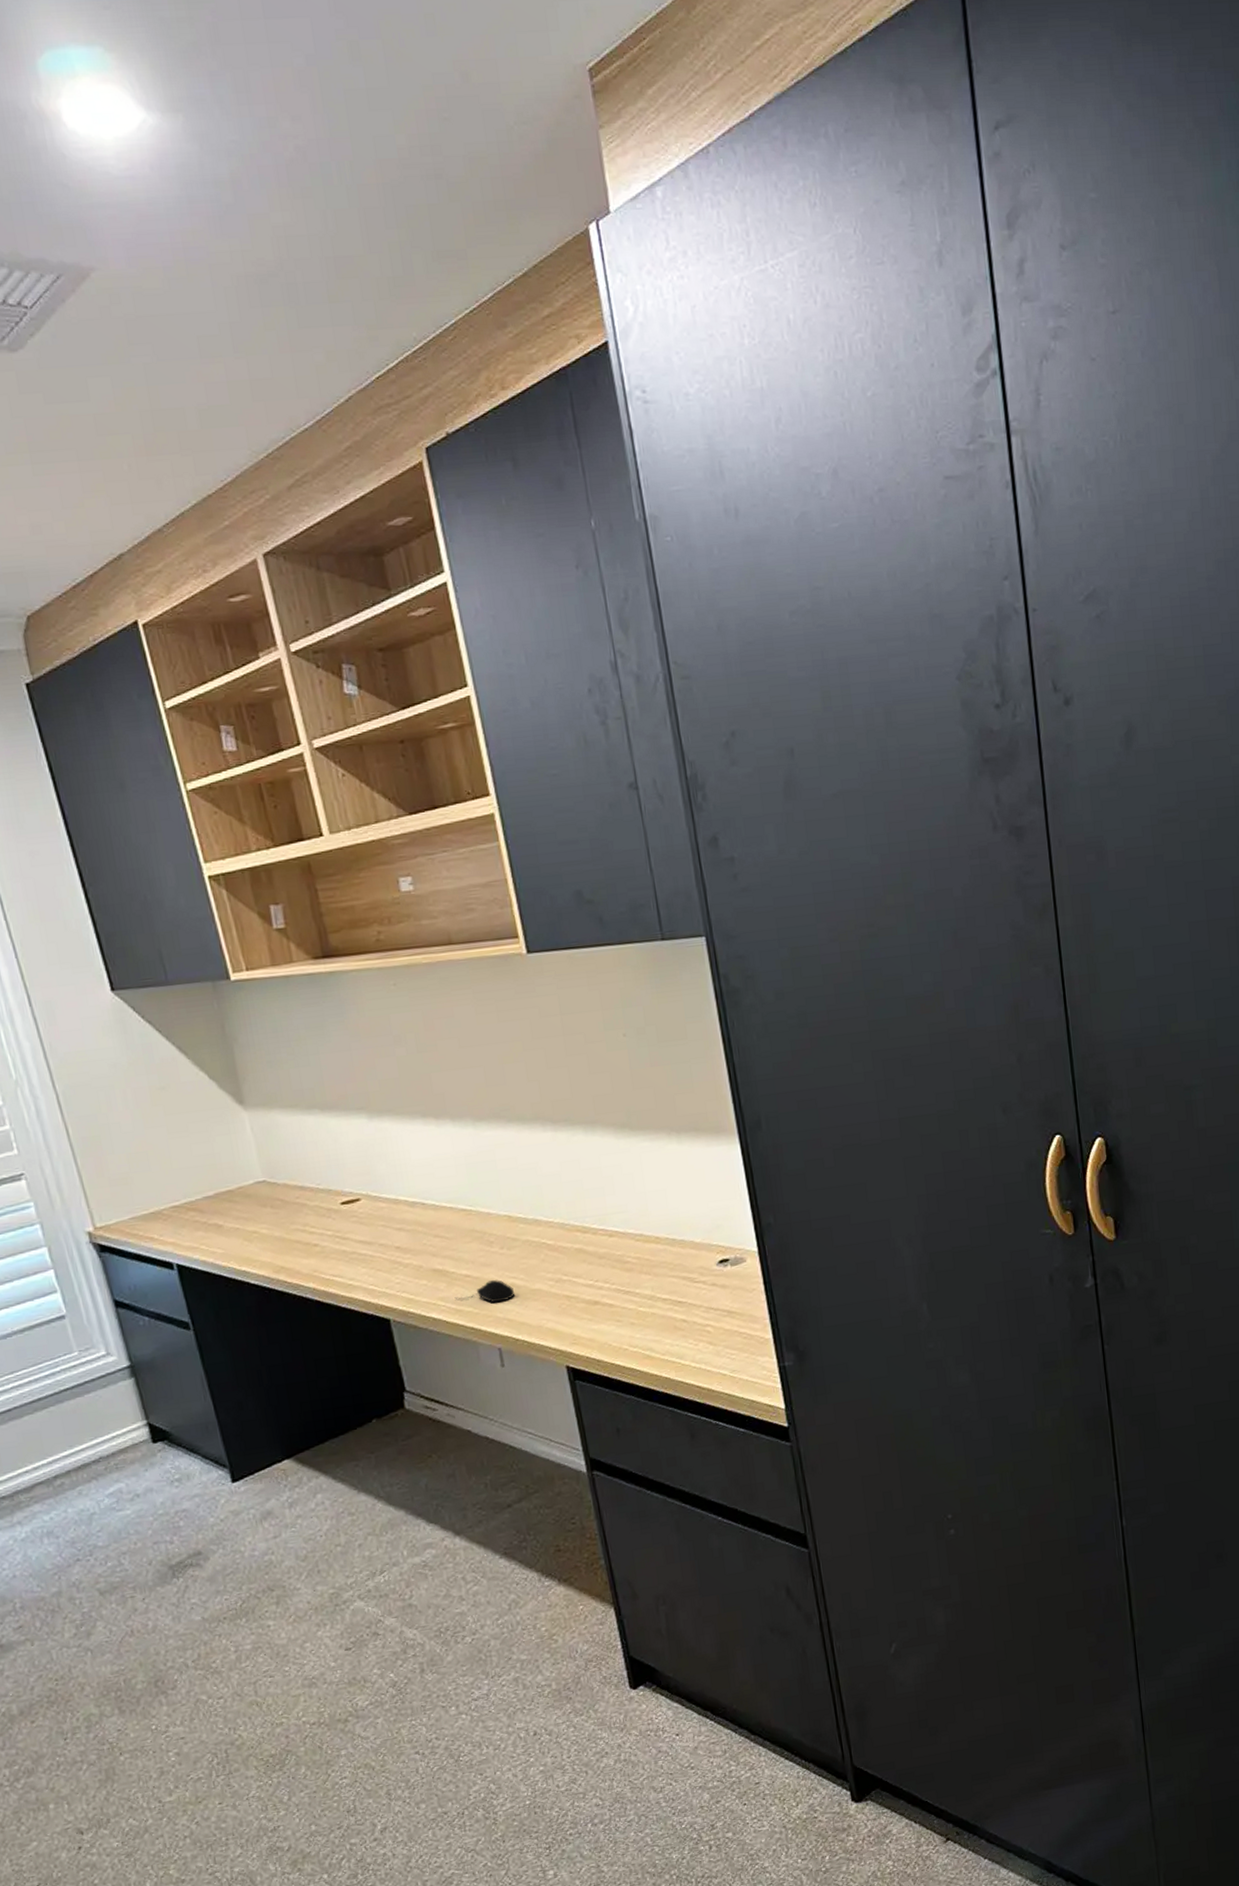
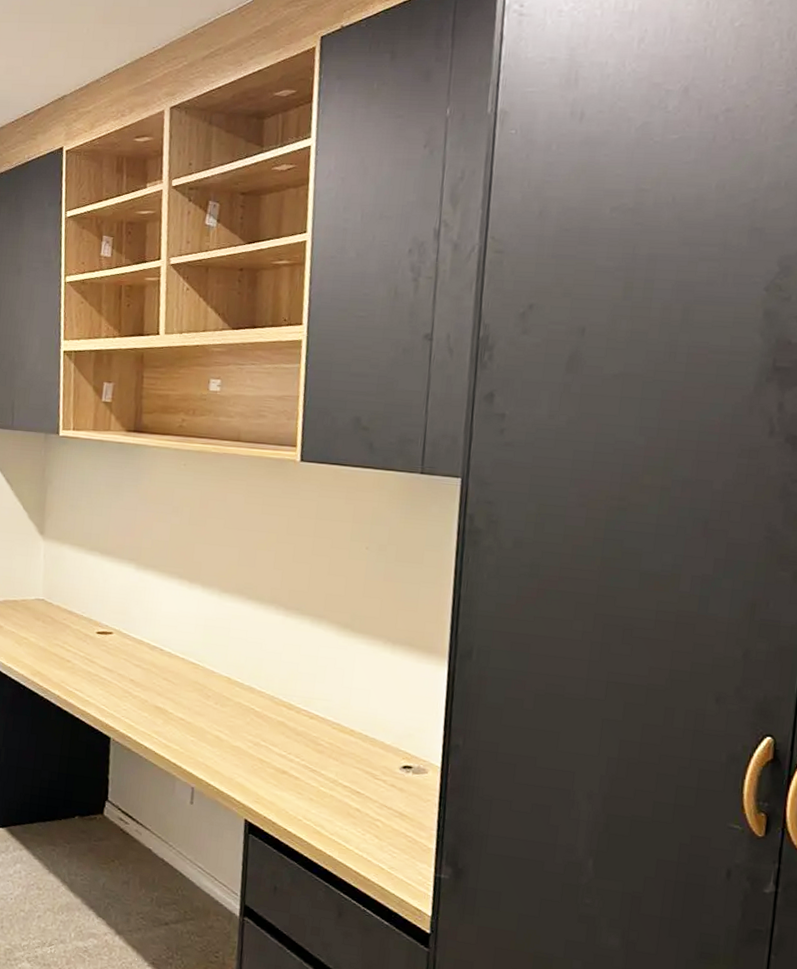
computer mouse: present [454,1280,514,1303] -> none [167,728,217,749]

